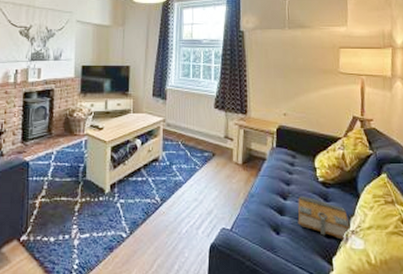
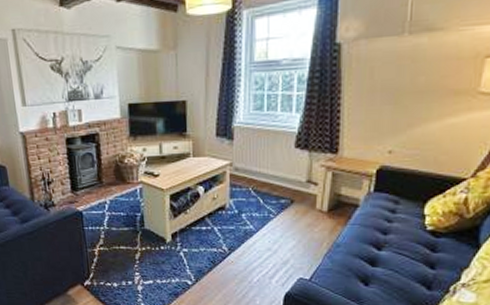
book: present [297,196,350,241] -> none [393,246,461,294]

